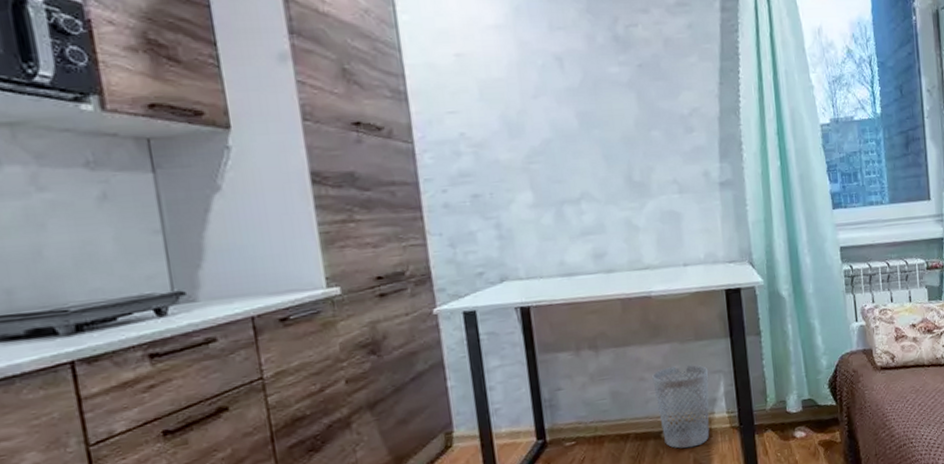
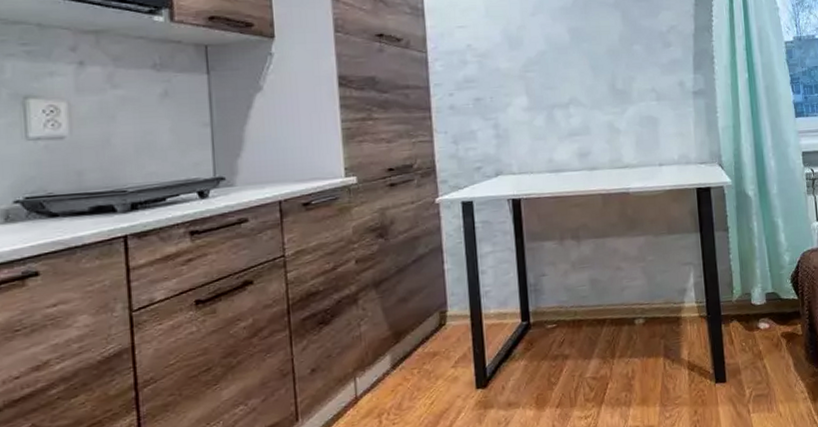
wastebasket: present [652,364,710,449] -> none [628,256,680,335]

